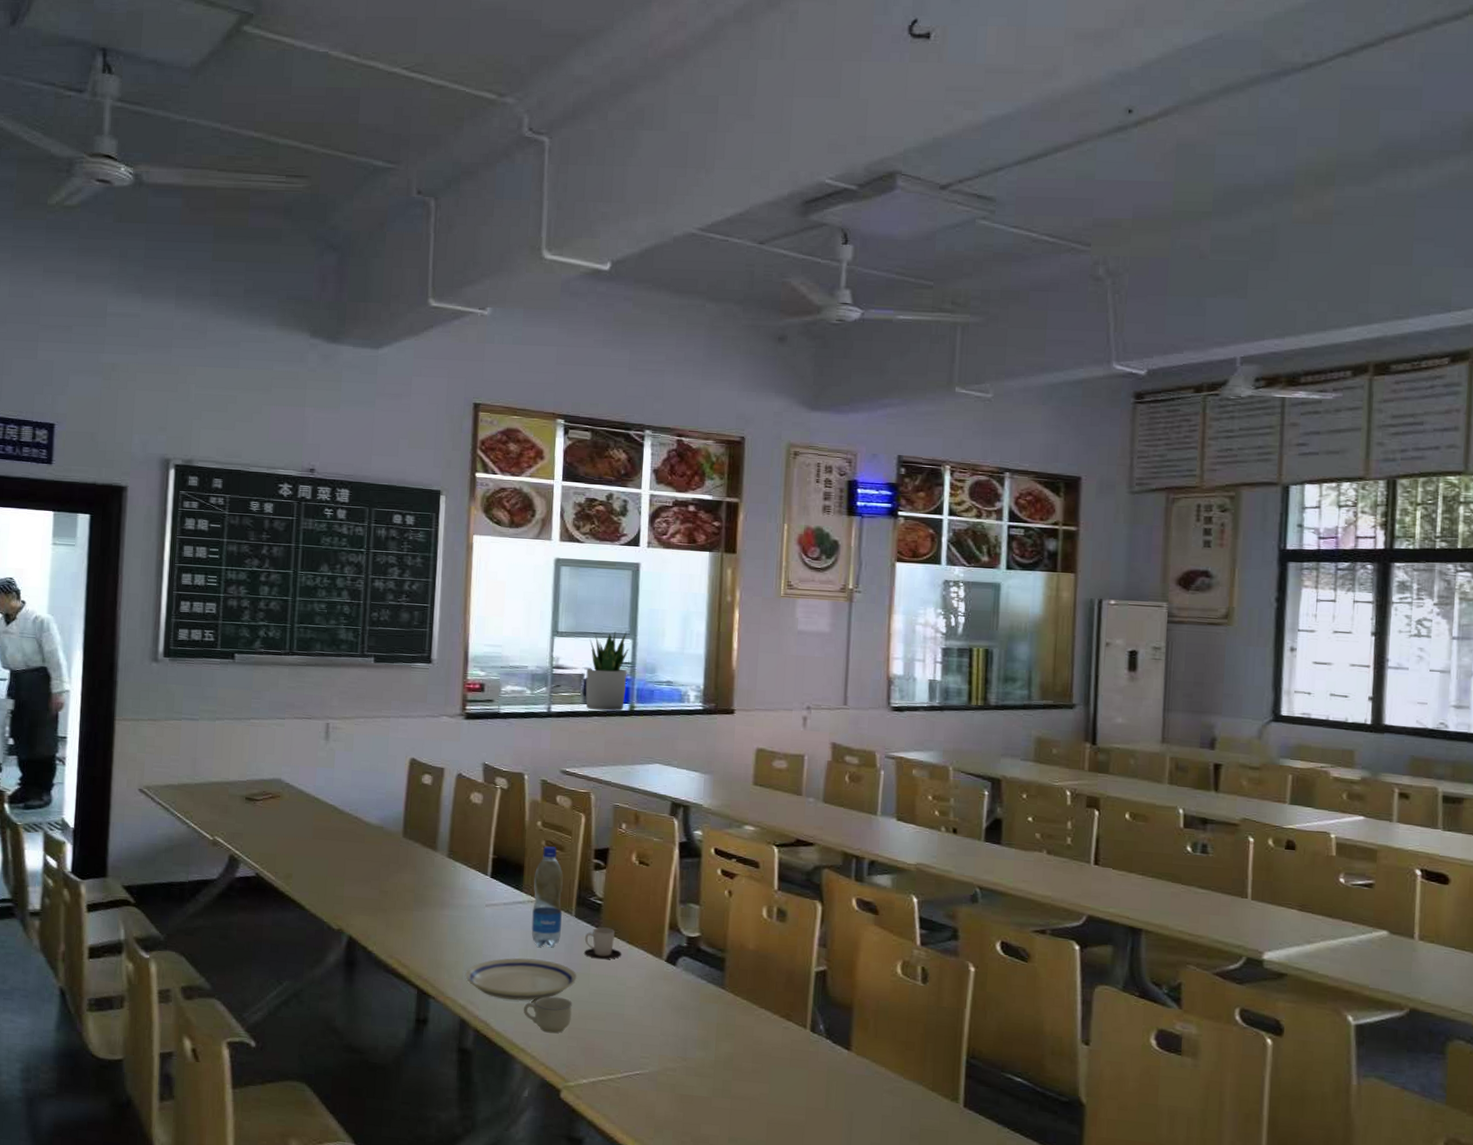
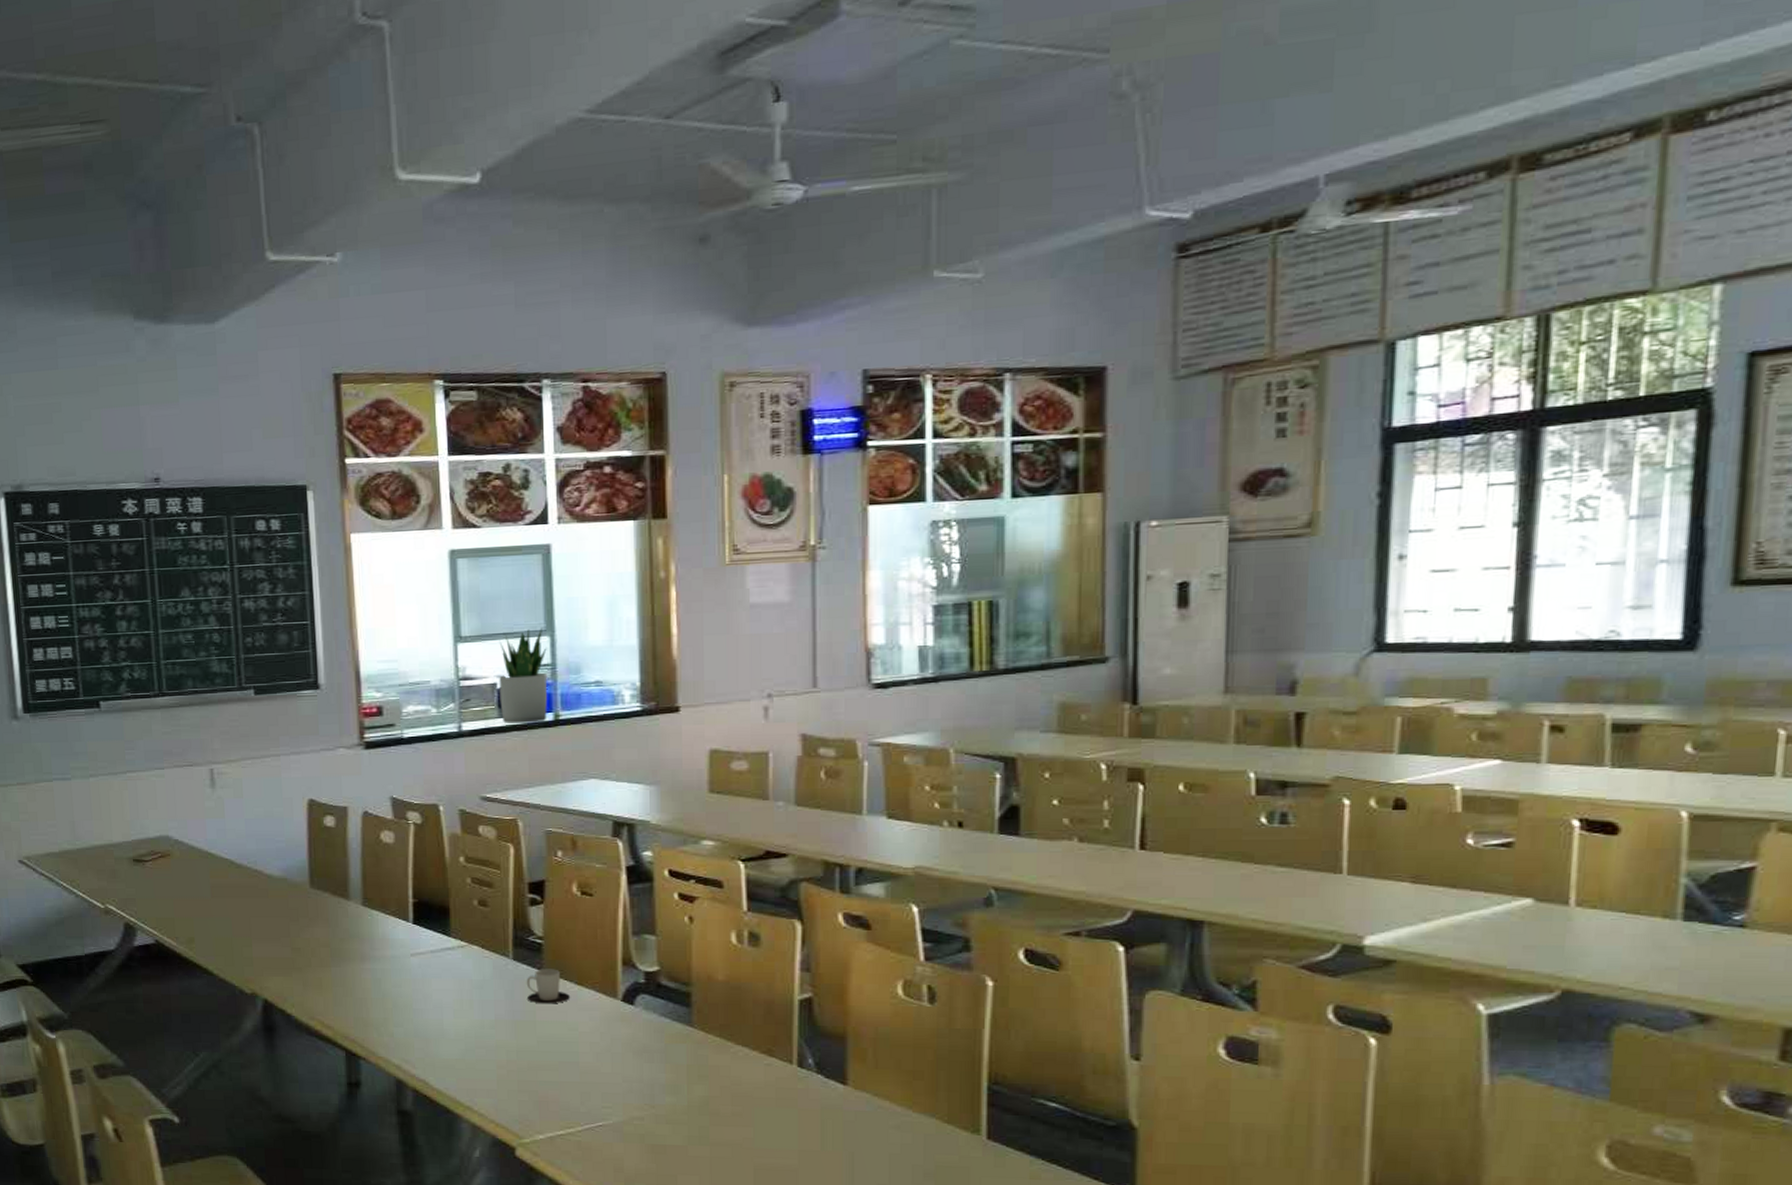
plate: present [465,958,577,1001] -> none [396,1009,522,1055]
cup: present [523,996,572,1034] -> none [464,1048,520,1088]
bottle: present [531,846,564,948] -> none [461,884,499,996]

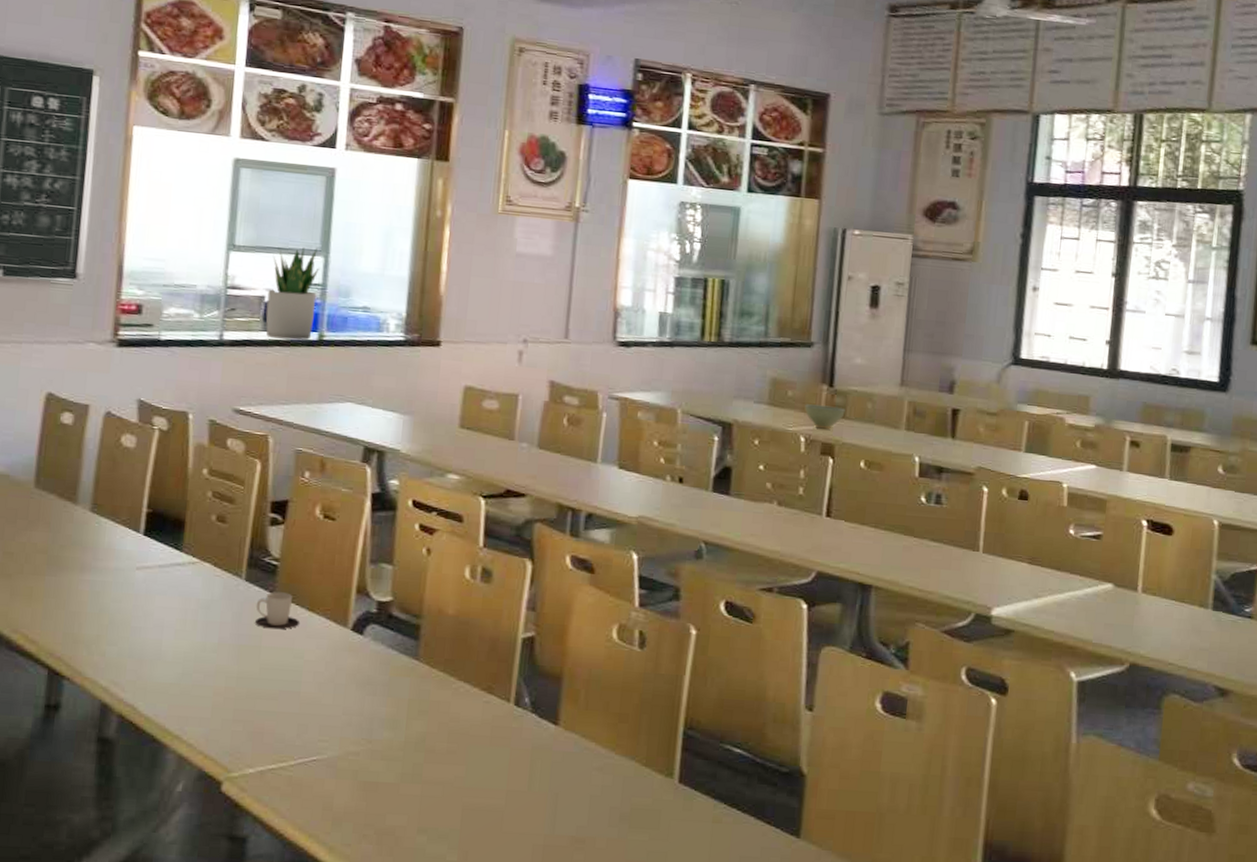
bowl: none [1103,726,1155,753] -> present [804,404,845,429]

